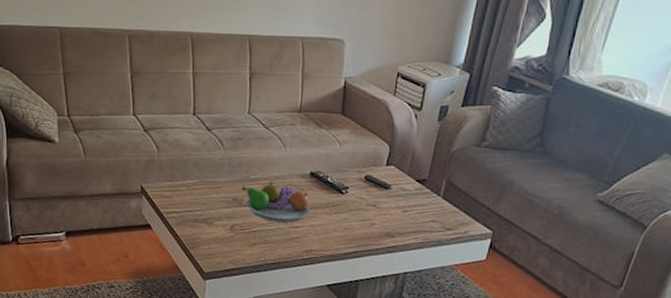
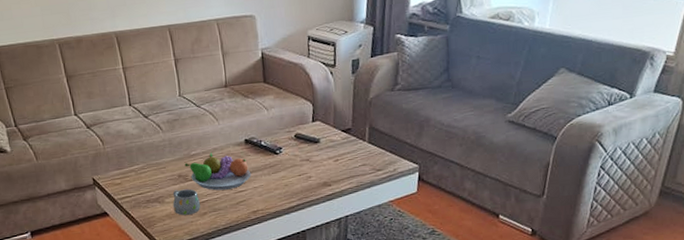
mug: none [221,213,251,243] -> present [172,189,200,216]

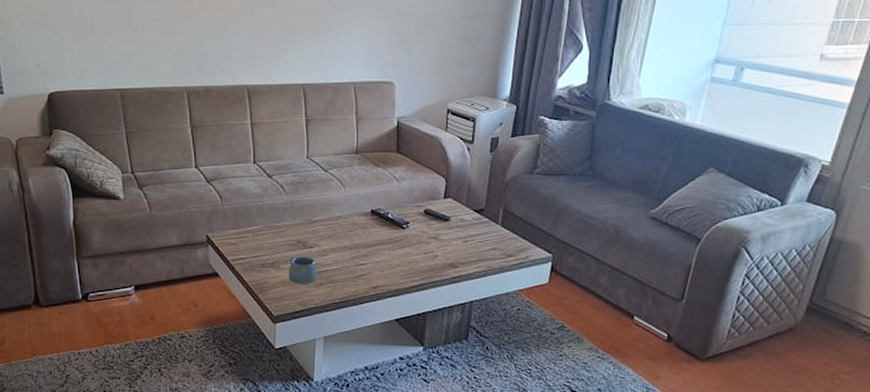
fruit bowl: present [184,152,252,191] -> none [305,219,375,261]

